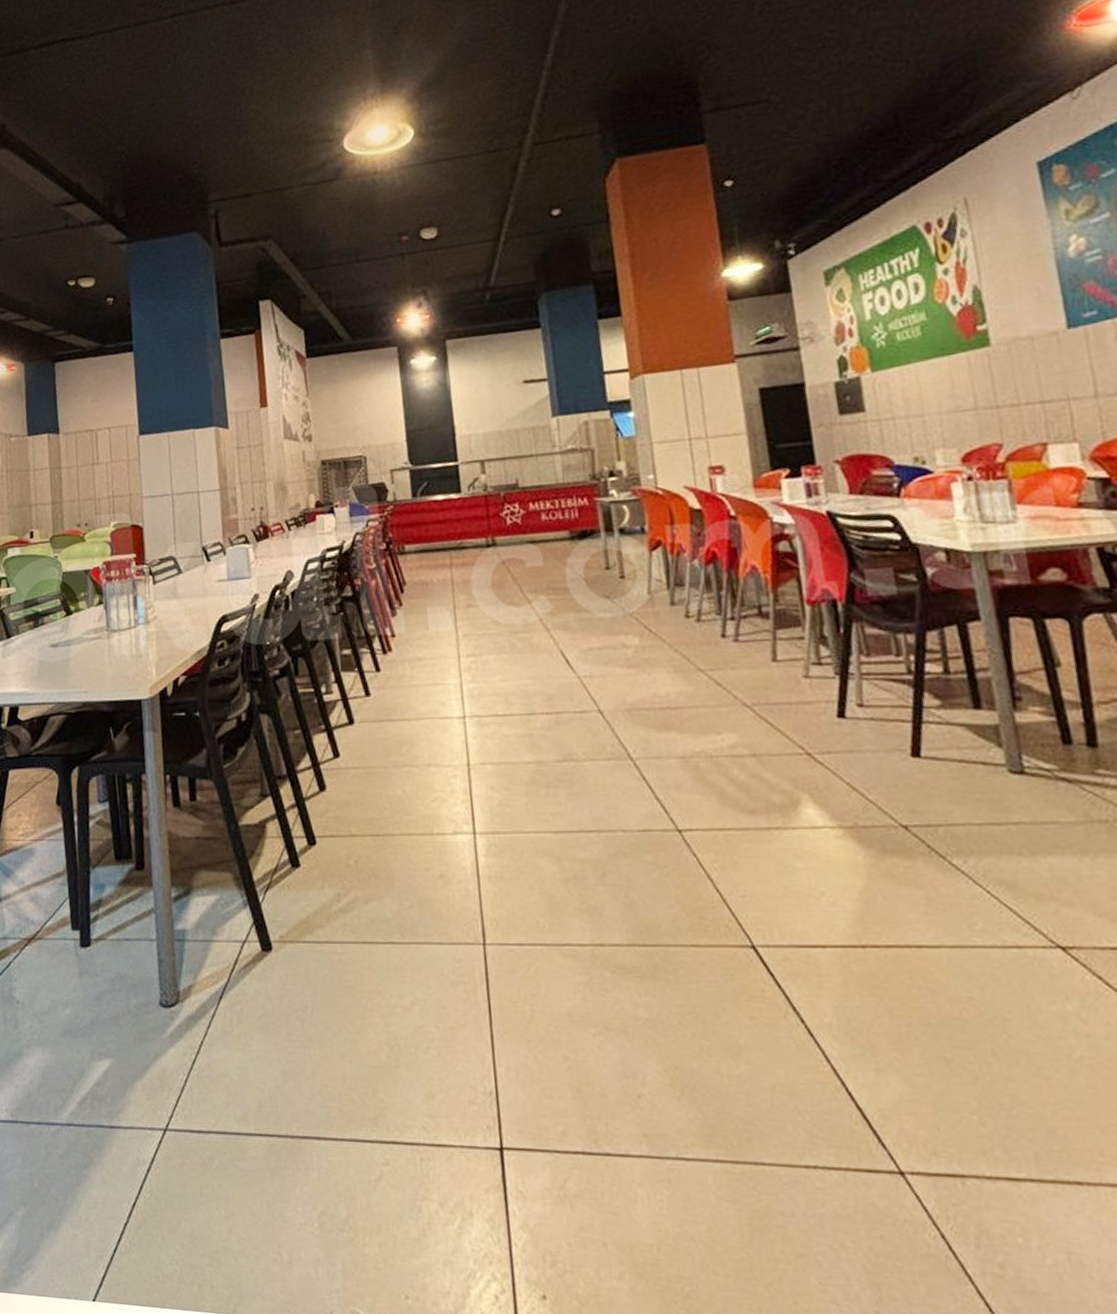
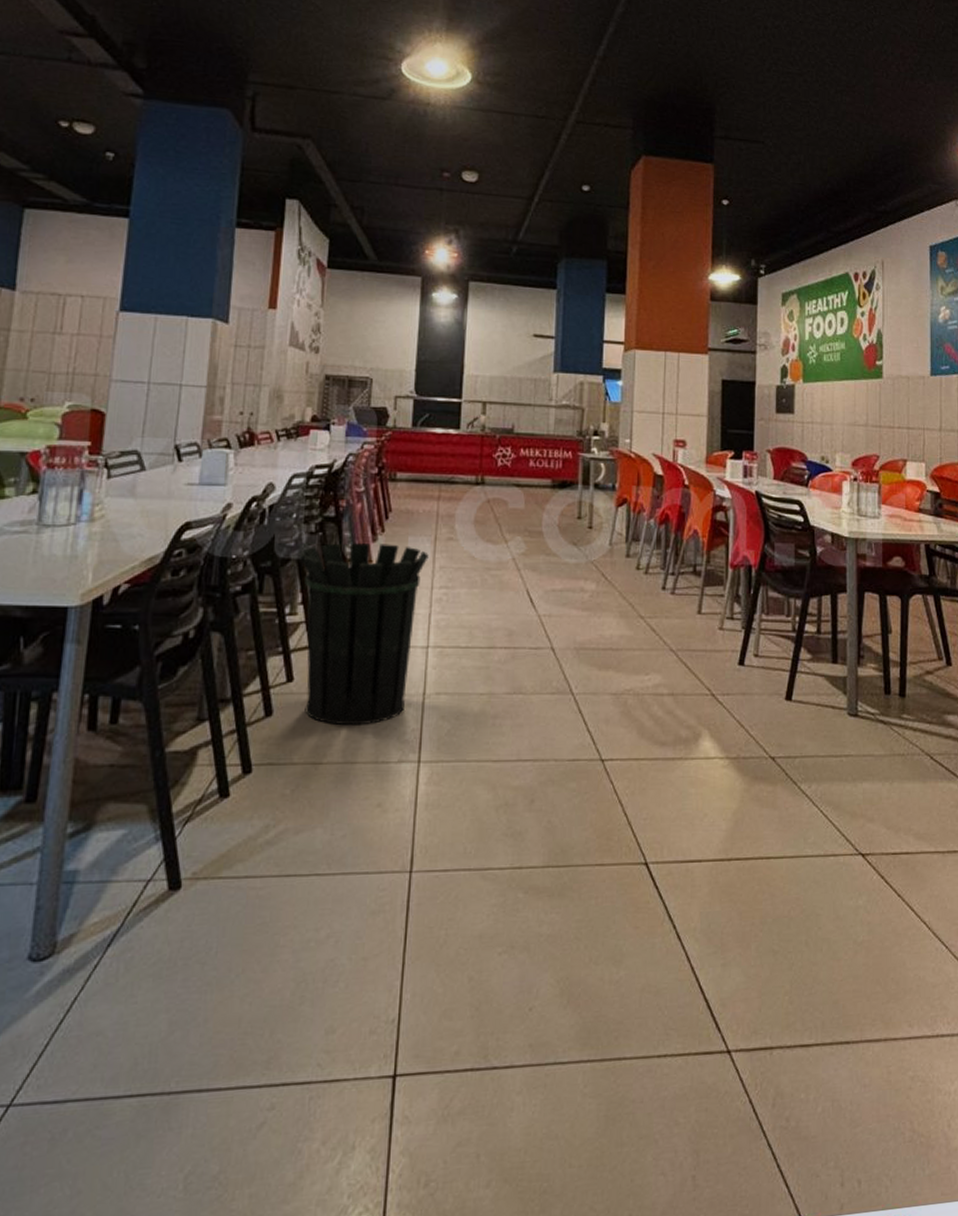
waste bin: none [325,616,451,799] -> present [299,543,429,726]

